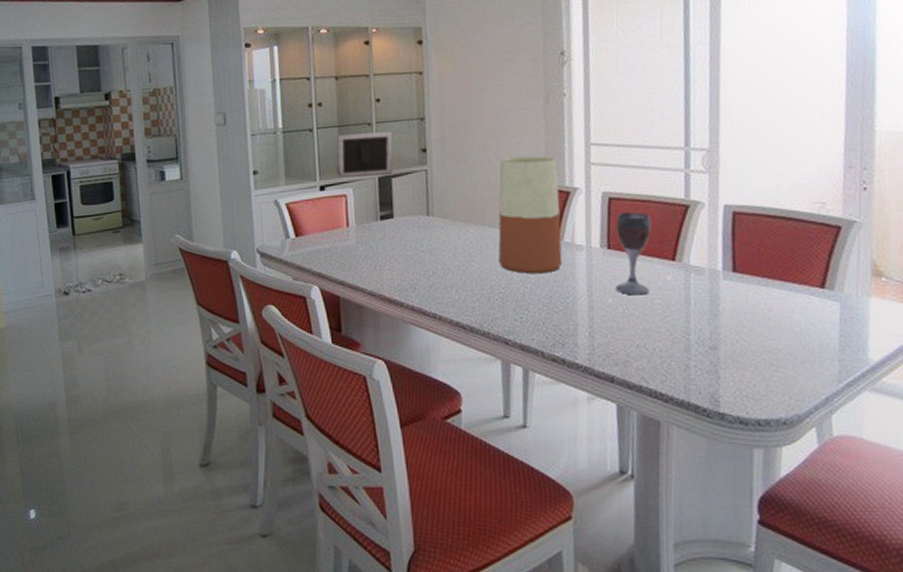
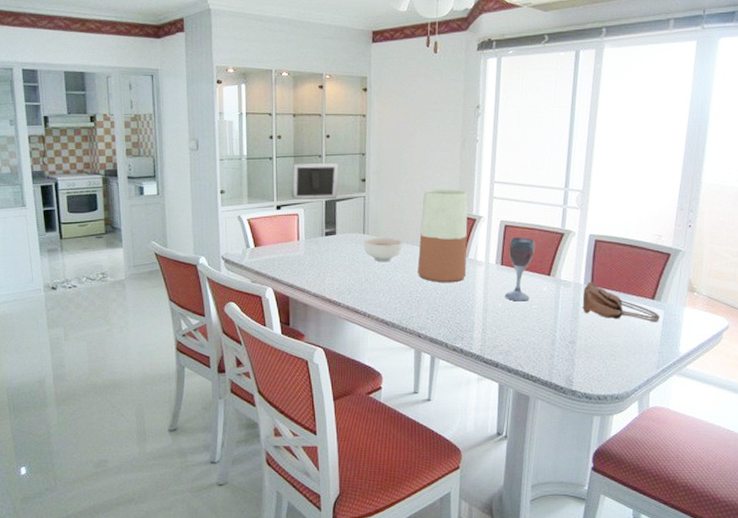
bowl: none [428,219,478,249] -> present [363,237,403,261]
handbag: none [722,267,835,320] -> present [582,282,660,323]

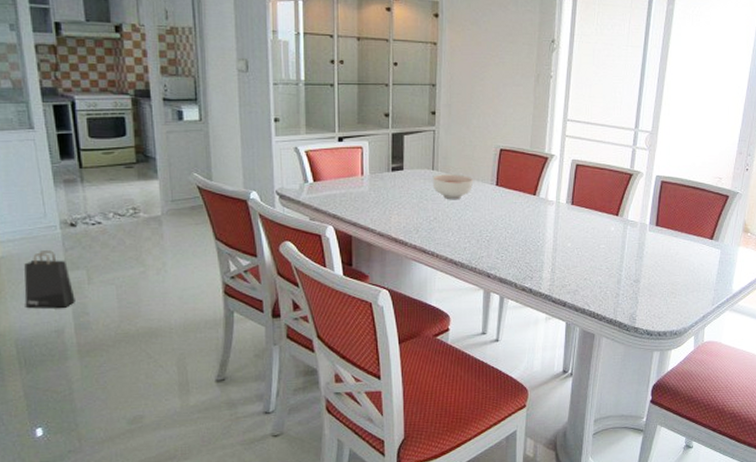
shopping bag: none [14,310,54,361] -> present [23,250,75,309]
picture frame: present [292,162,338,201] -> none [356,91,406,133]
vase: present [417,189,468,283] -> none [488,125,541,222]
cup: present [505,236,536,302] -> none [575,176,605,241]
handbag: present [582,282,660,323] -> none [647,223,717,262]

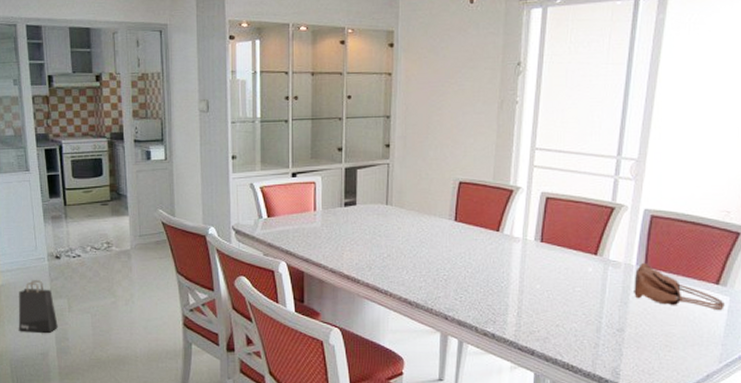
bowl: present [432,174,474,199] -> none [386,209,430,235]
handbag: none [647,223,717,262] -> present [634,263,725,311]

